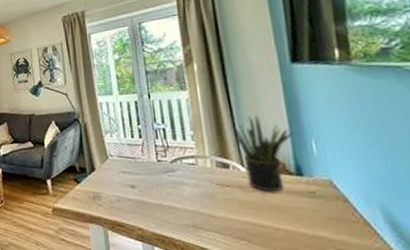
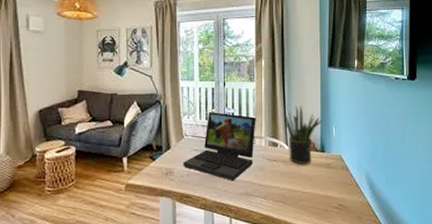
laptop: none [111,127,198,210] -> present [183,111,256,181]

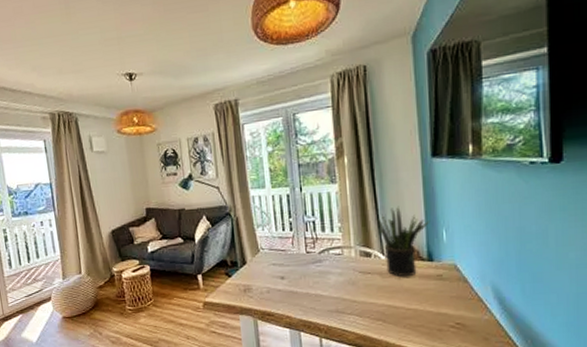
laptop: present [183,111,256,181] -> none [261,221,343,297]

